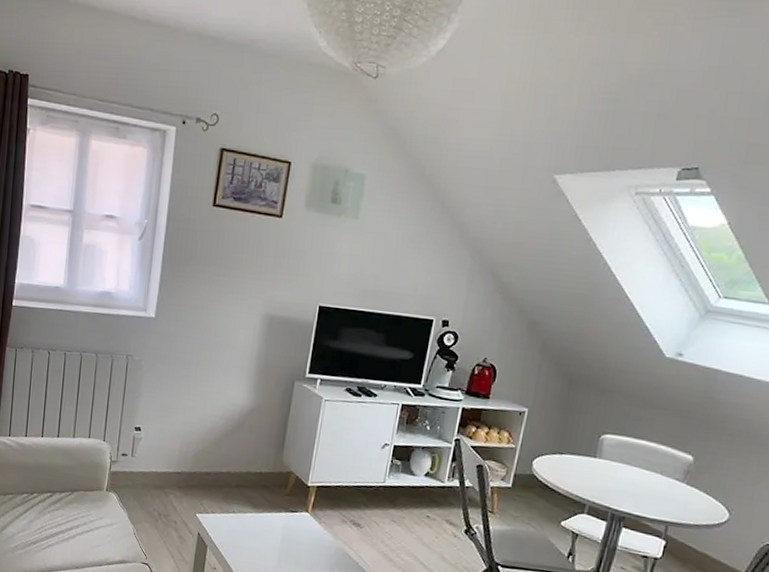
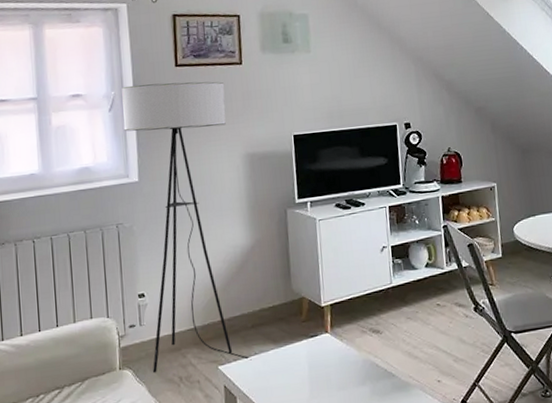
floor lamp: none [135,216,258,517] -> present [122,81,252,374]

